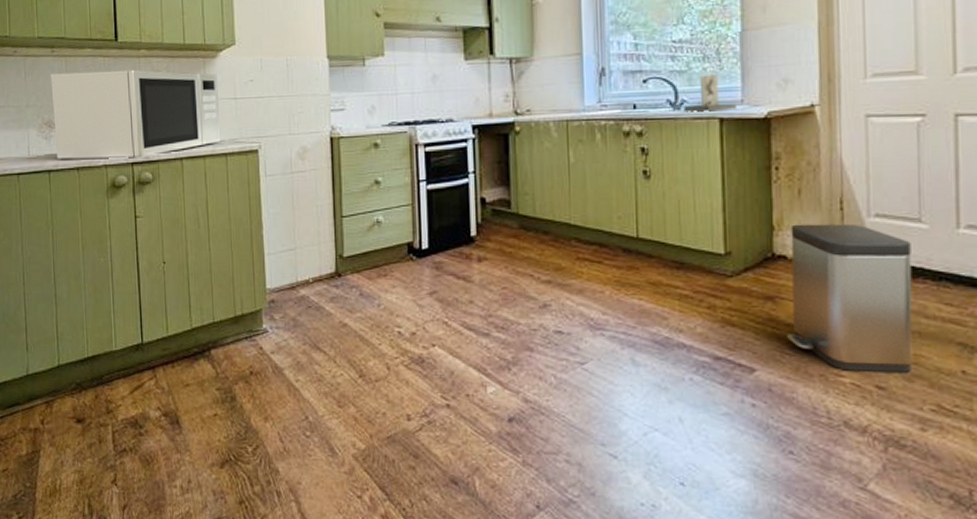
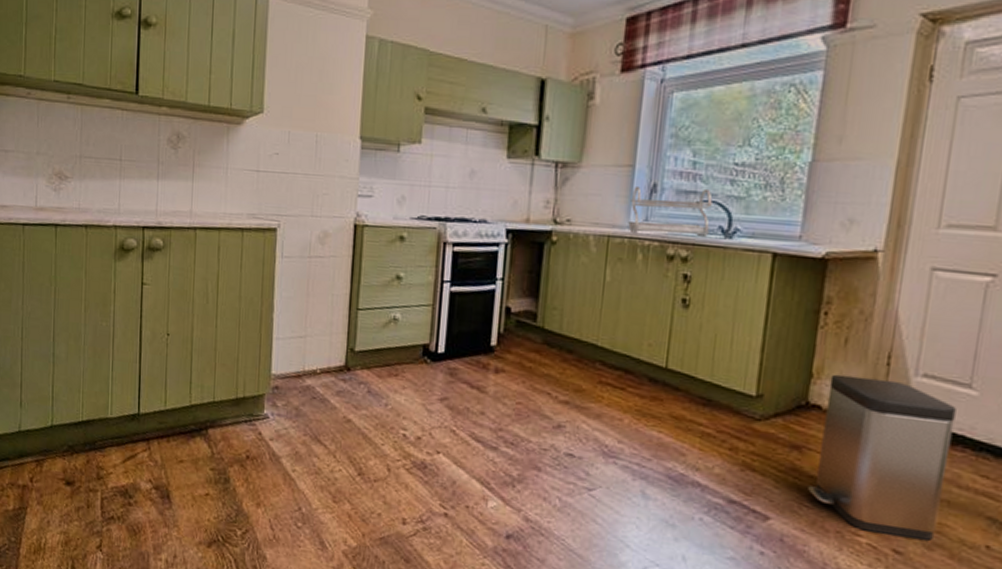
microwave: present [51,69,221,160] -> none [64,122,241,223]
dish rack: none [583,66,658,116] -> present [628,185,713,238]
paper towel roll: present [683,73,736,112] -> none [735,203,793,246]

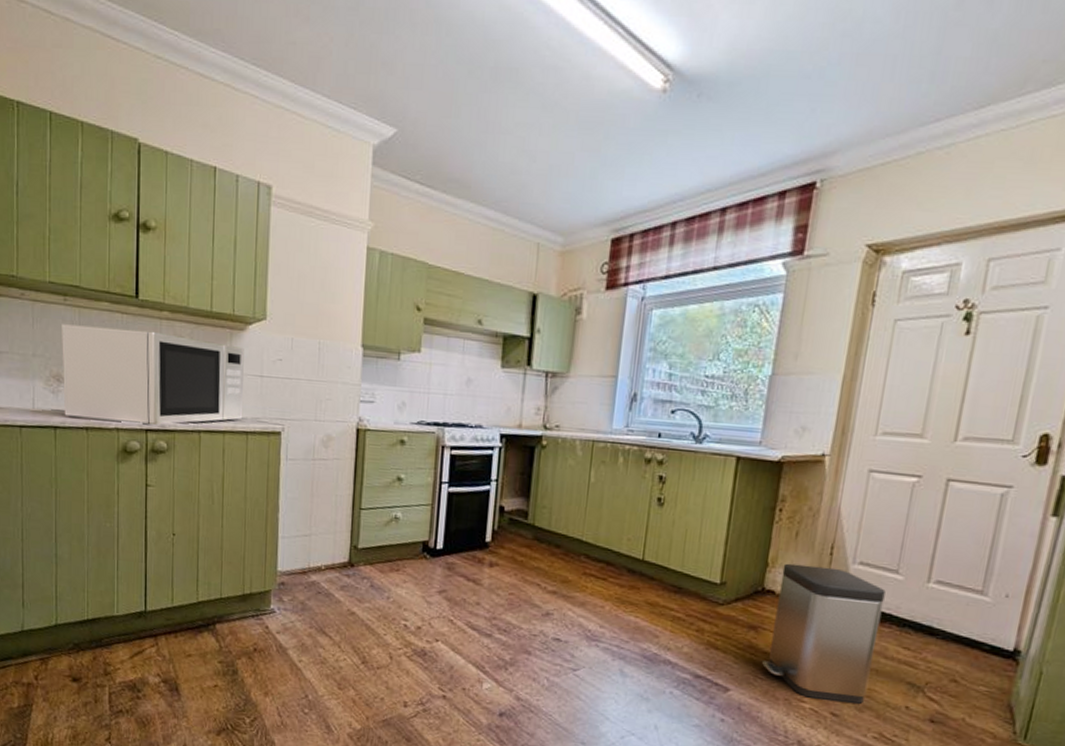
microwave: none [64,122,241,223] -> present [62,324,244,426]
dish rack: present [628,185,713,238] -> none [611,395,686,443]

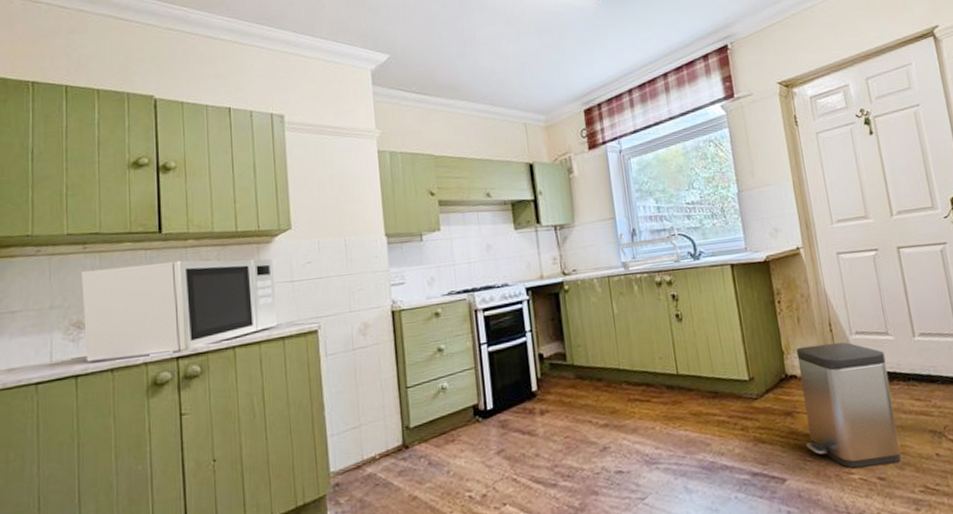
dish rack: none [611,395,686,443] -> present [618,225,682,271]

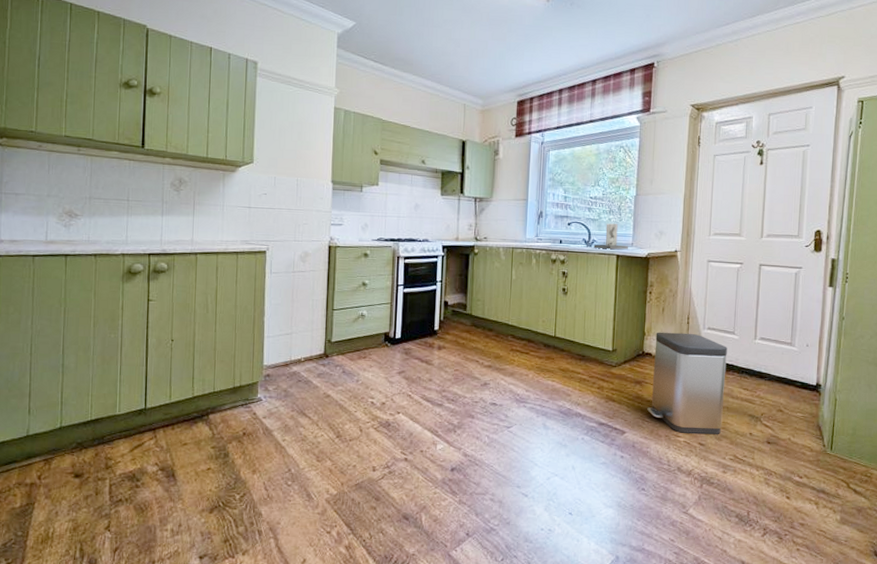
microwave: present [81,258,278,363] -> none [74,170,235,250]
dish rack: present [618,225,682,271] -> none [525,213,578,247]
paper towel roll: none [701,227,742,262] -> present [593,223,628,250]

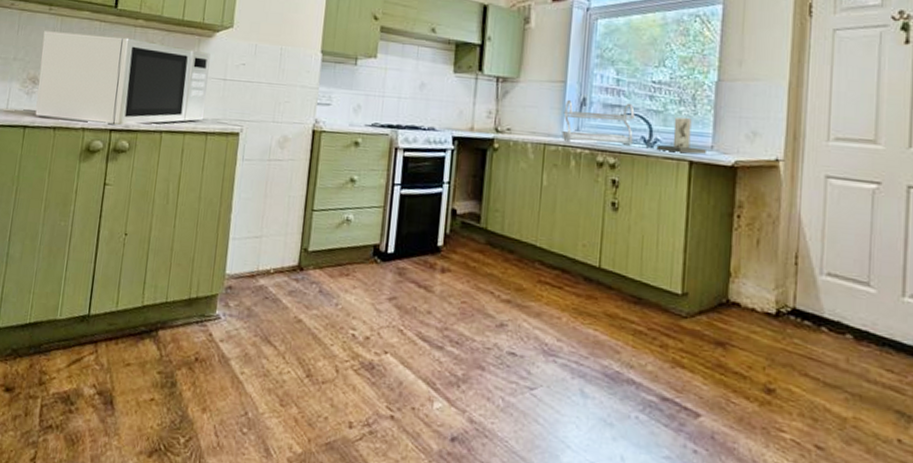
microwave: none [74,170,235,250] -> present [35,31,211,126]
dish rack: none [525,213,578,247] -> present [562,99,635,147]
pedal bin: present [646,332,727,434] -> none [732,273,859,435]

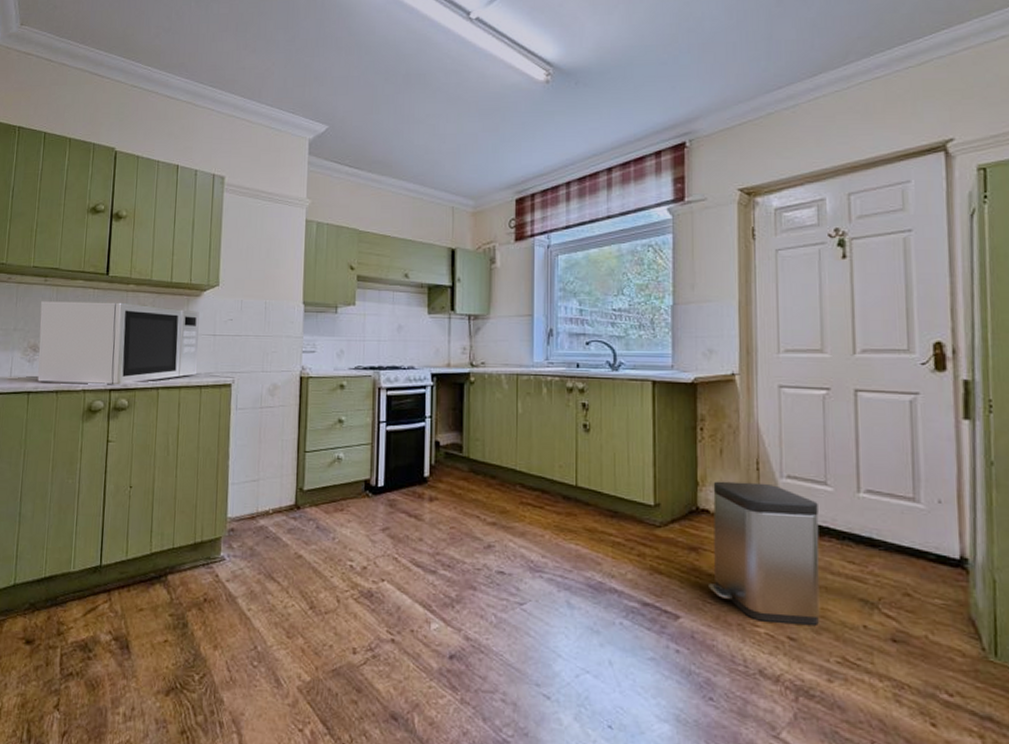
dish rack: present [562,99,635,147] -> none [532,331,599,372]
paper towel roll: present [656,117,706,154] -> none [621,340,667,374]
pedal bin: none [732,273,859,435] -> present [707,481,820,625]

